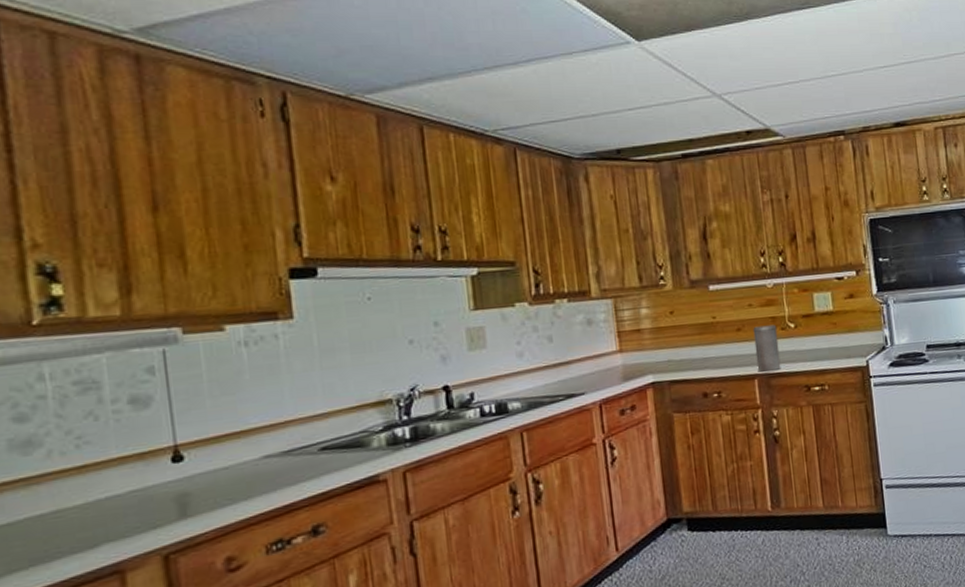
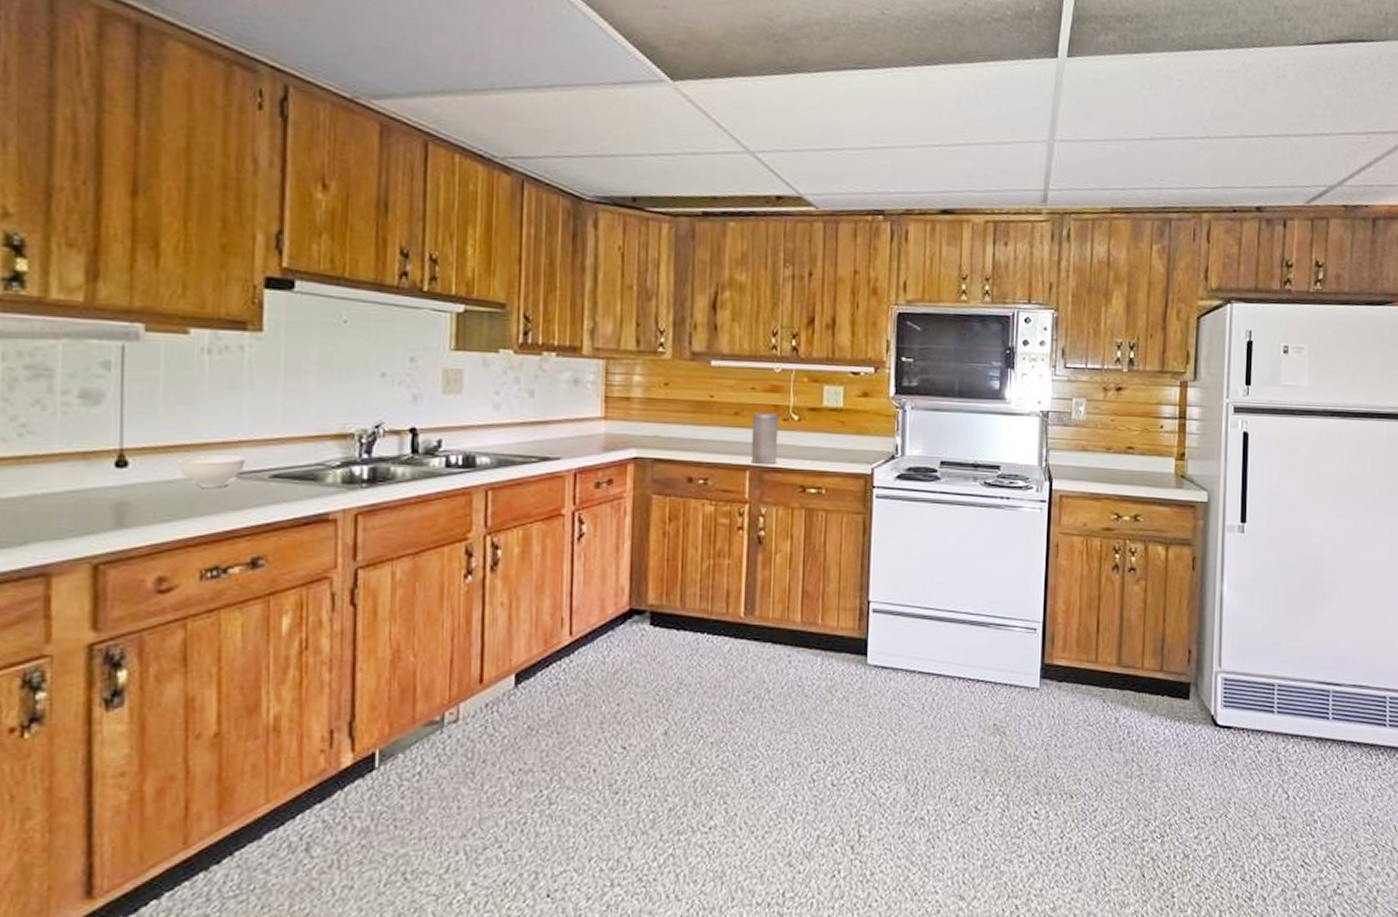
bowl: none [228,434,295,471] -> present [176,455,247,489]

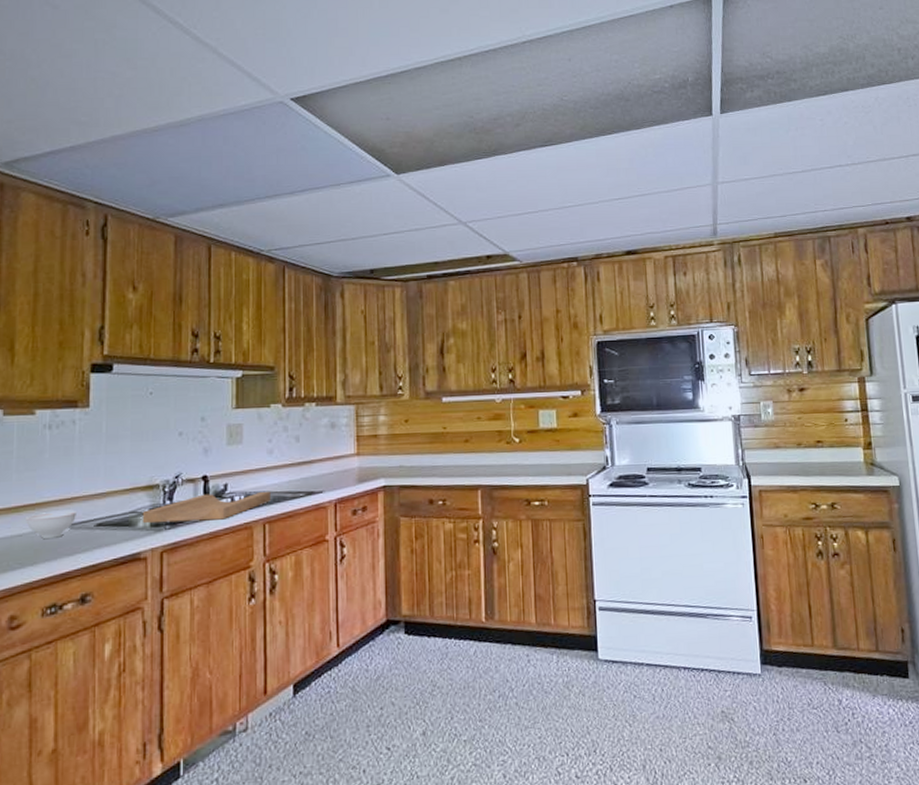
cutting board: none [331,450,496,482] -> present [142,492,271,524]
canister: present [751,413,779,466] -> none [480,438,504,485]

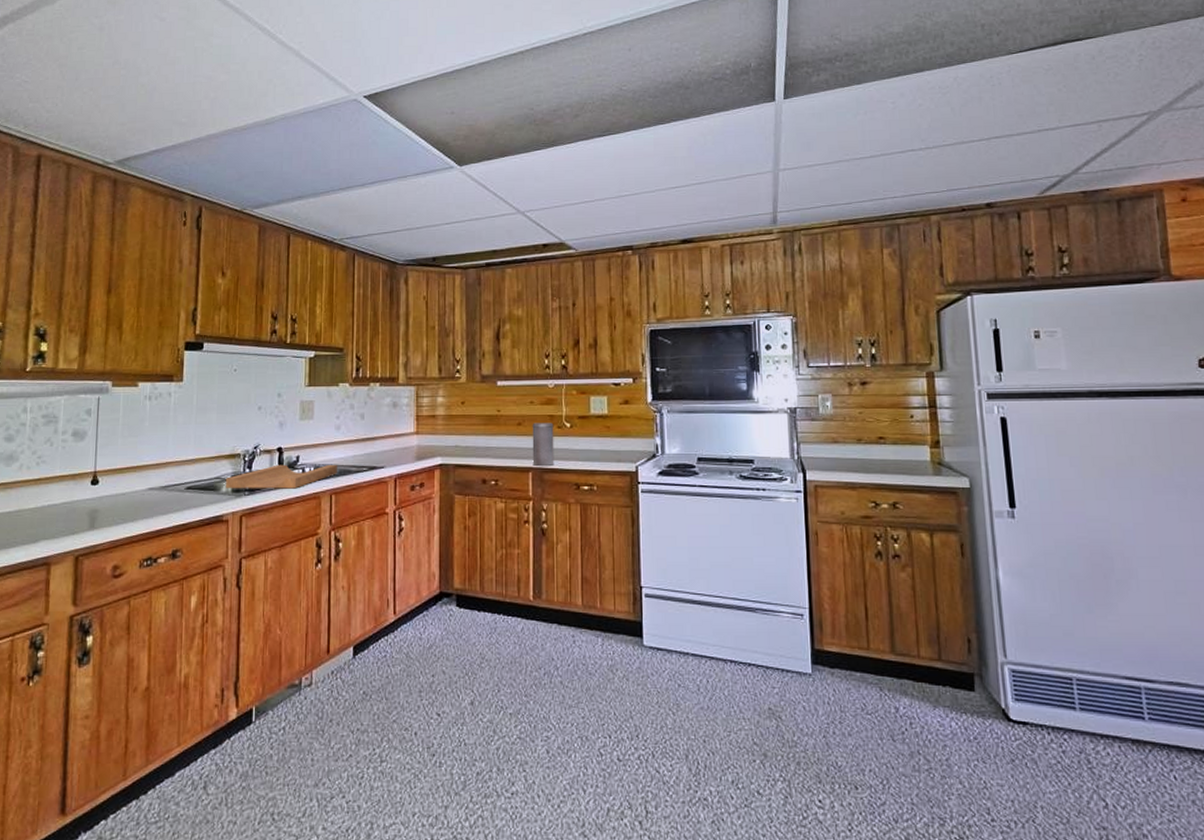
bowl: present [24,510,78,540] -> none [127,473,171,499]
canister: none [480,438,504,485] -> present [532,422,555,467]

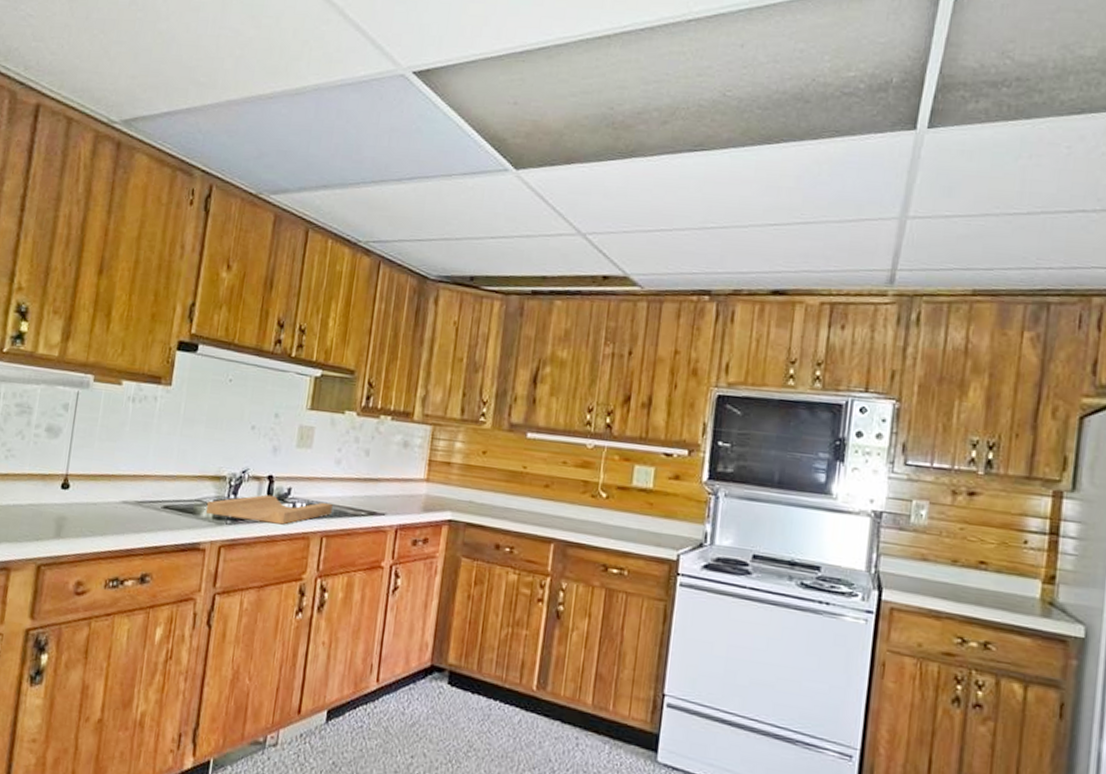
canister: present [532,422,555,467] -> none [556,487,587,541]

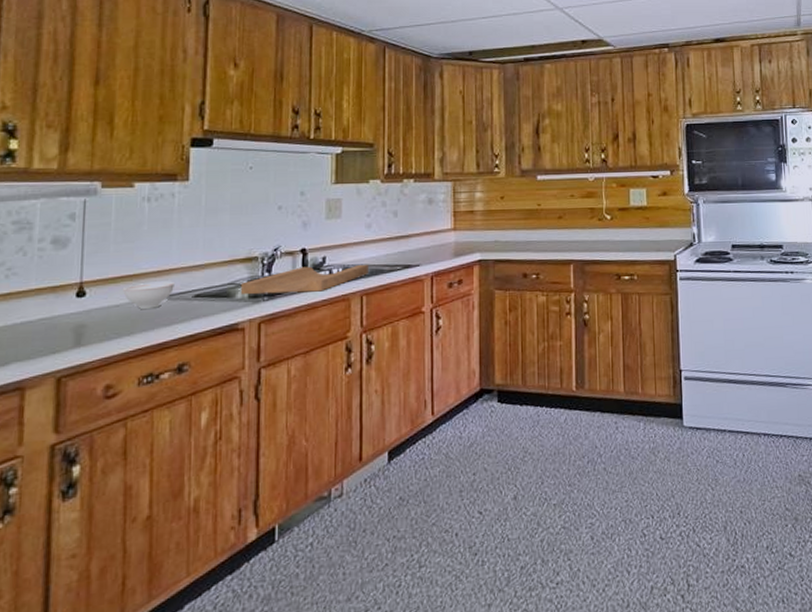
bowl: none [100,485,148,513] -> present [122,281,176,310]

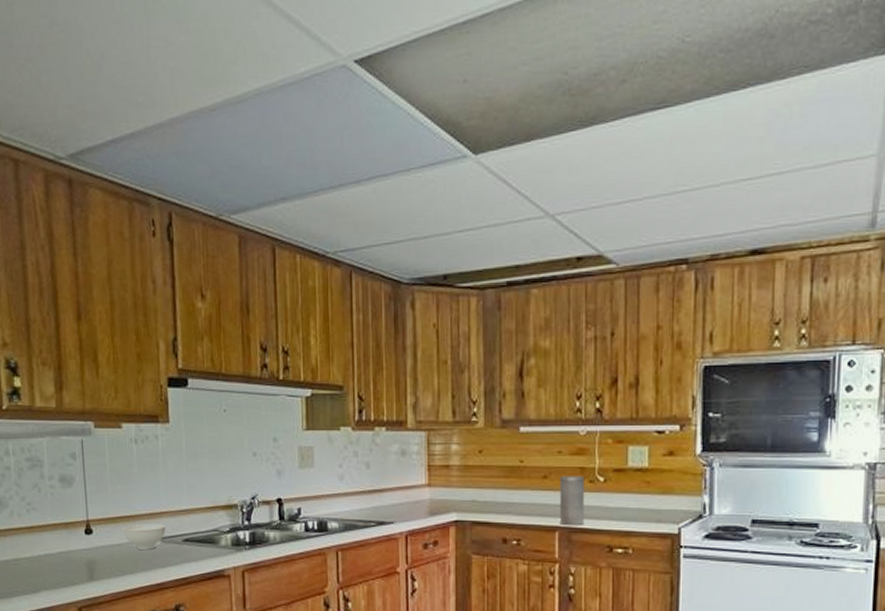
cutting board: present [240,265,368,295] -> none [223,517,343,544]
canister: none [573,215,596,259] -> present [559,476,585,526]

